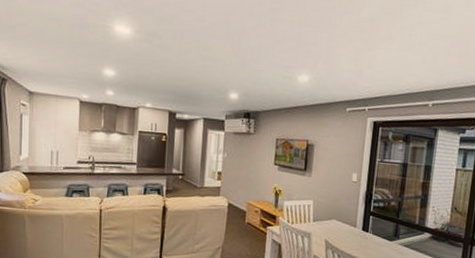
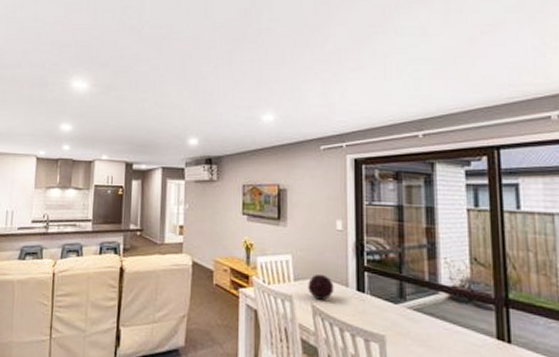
decorative orb: none [324,217,345,237] -> present [308,275,334,300]

